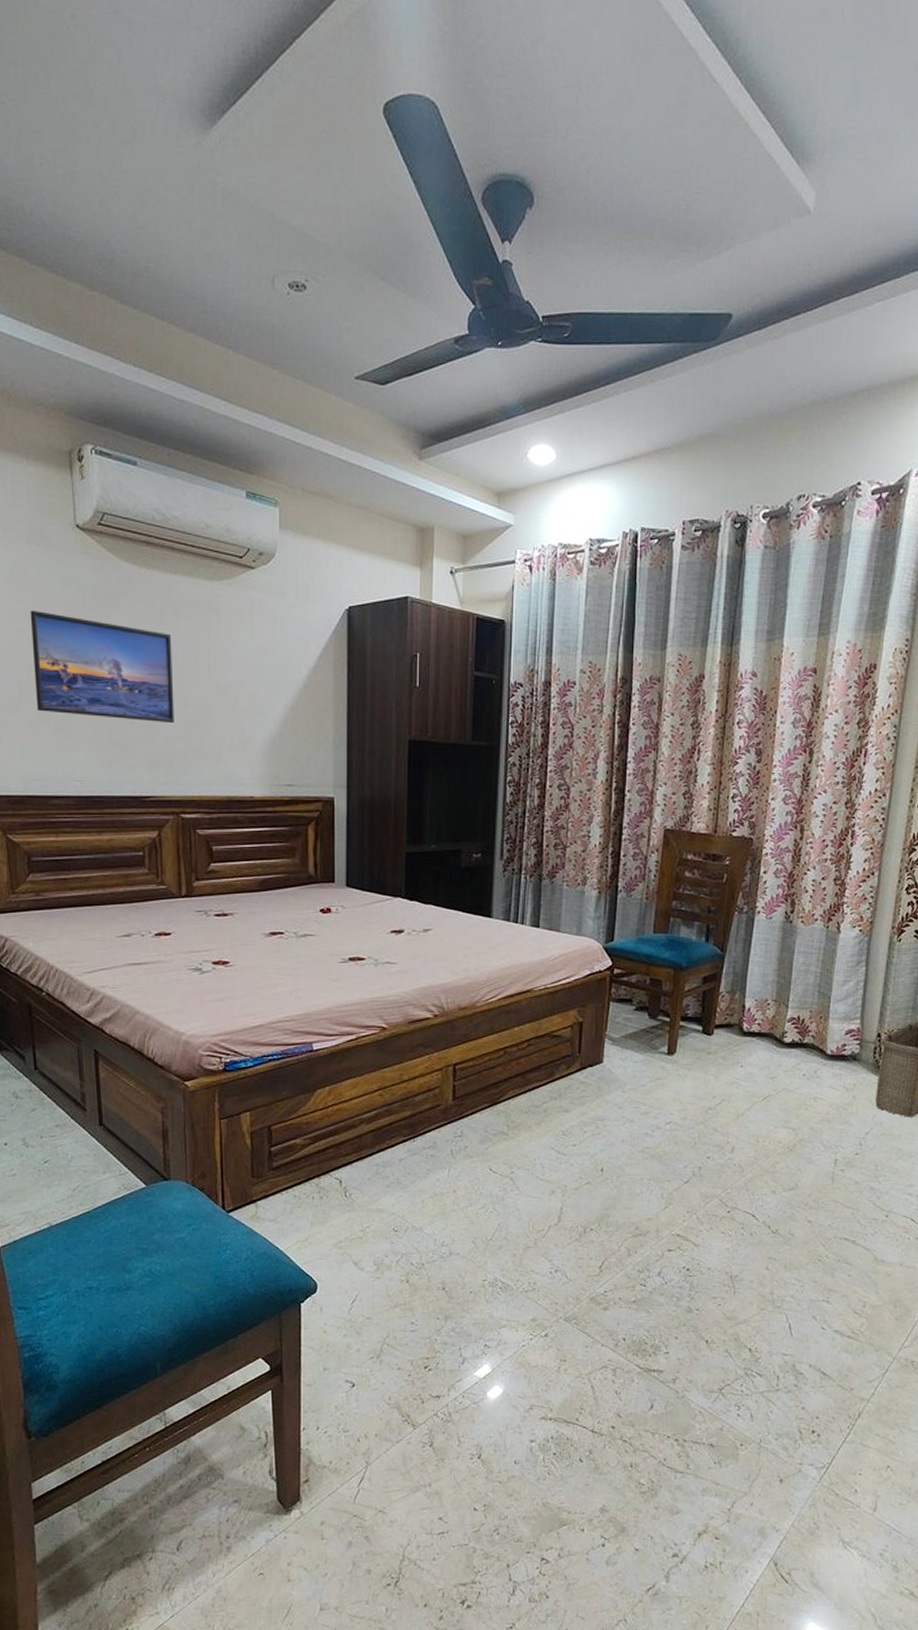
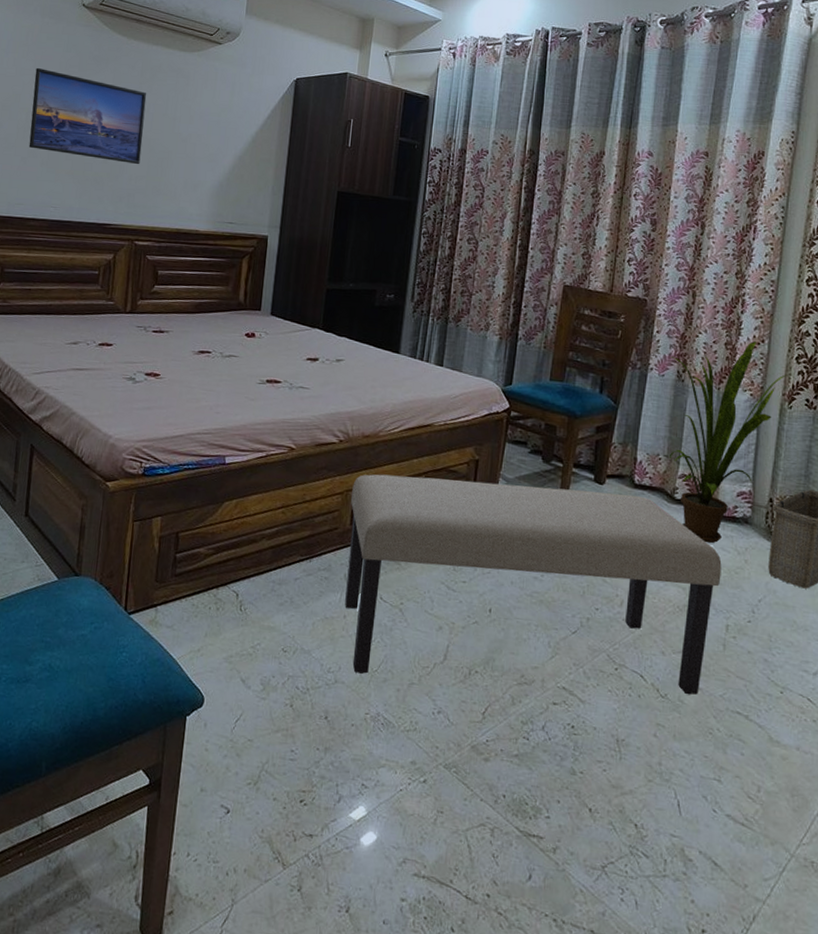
bench: none [452,1043,830,1243] -> present [345,474,722,695]
house plant: none [777,874,897,1083] -> present [669,341,787,544]

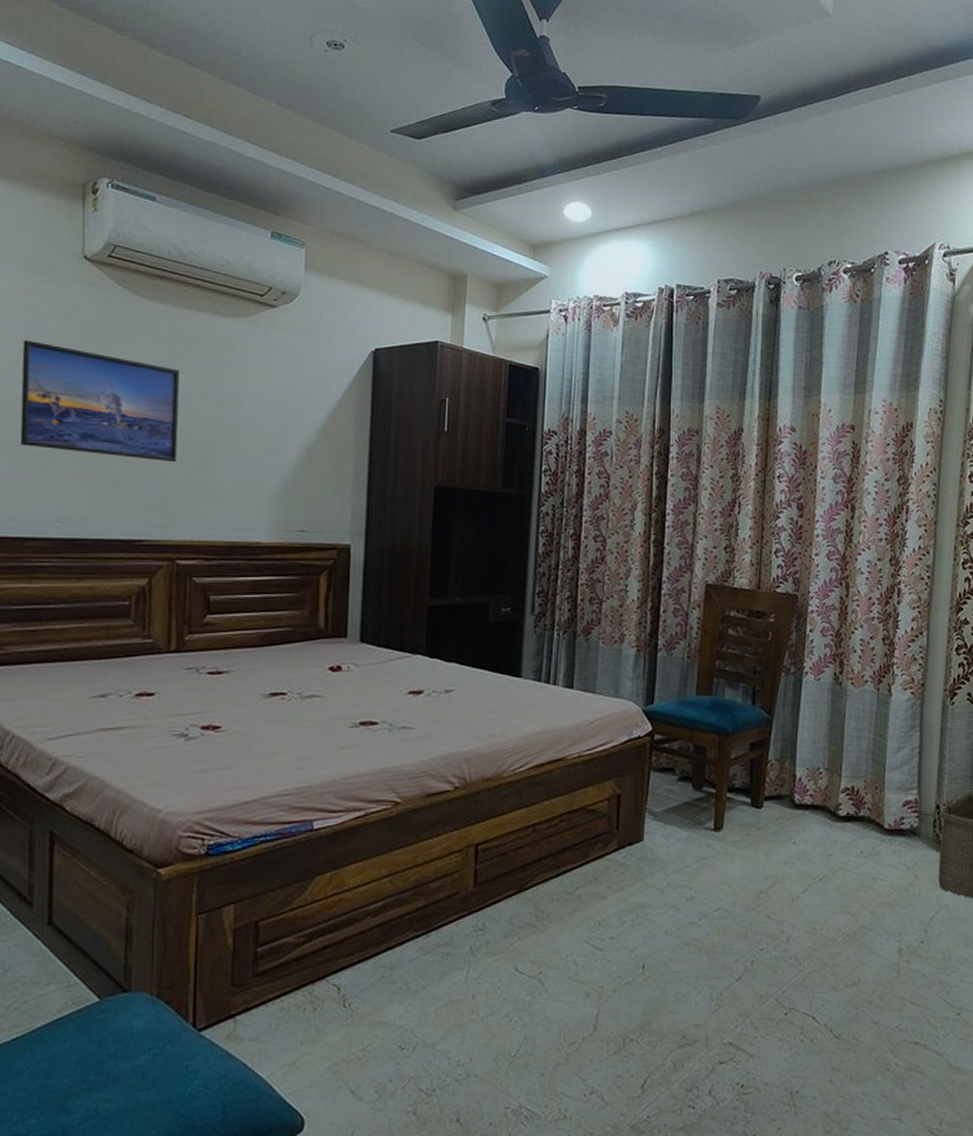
bench: present [345,474,722,695] -> none [473,816,891,1062]
house plant: present [669,341,787,544] -> none [825,634,948,862]

